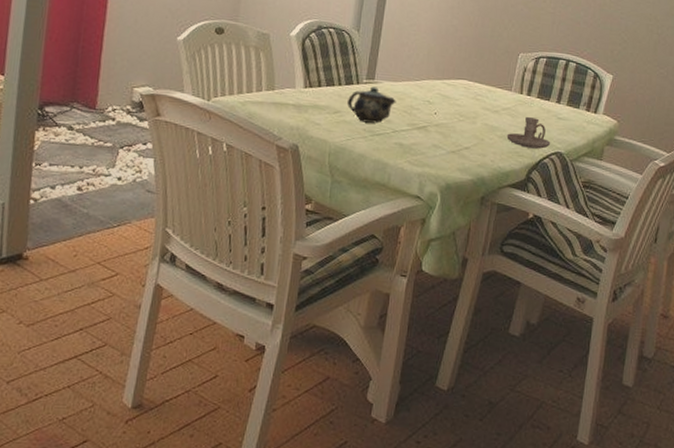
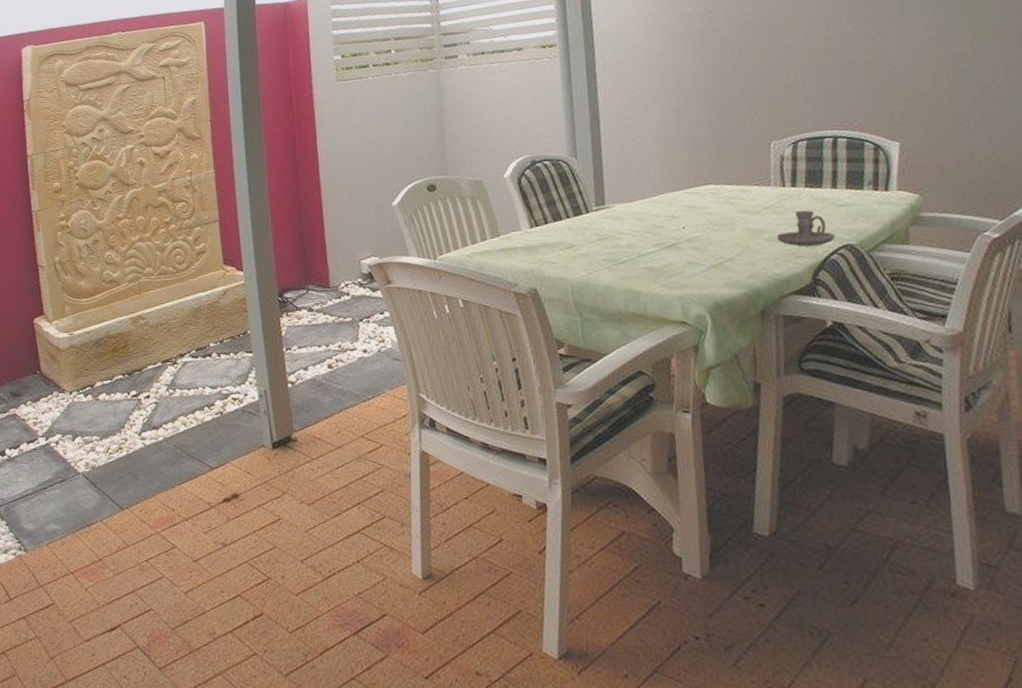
teapot: present [347,86,396,124] -> none [580,212,635,252]

